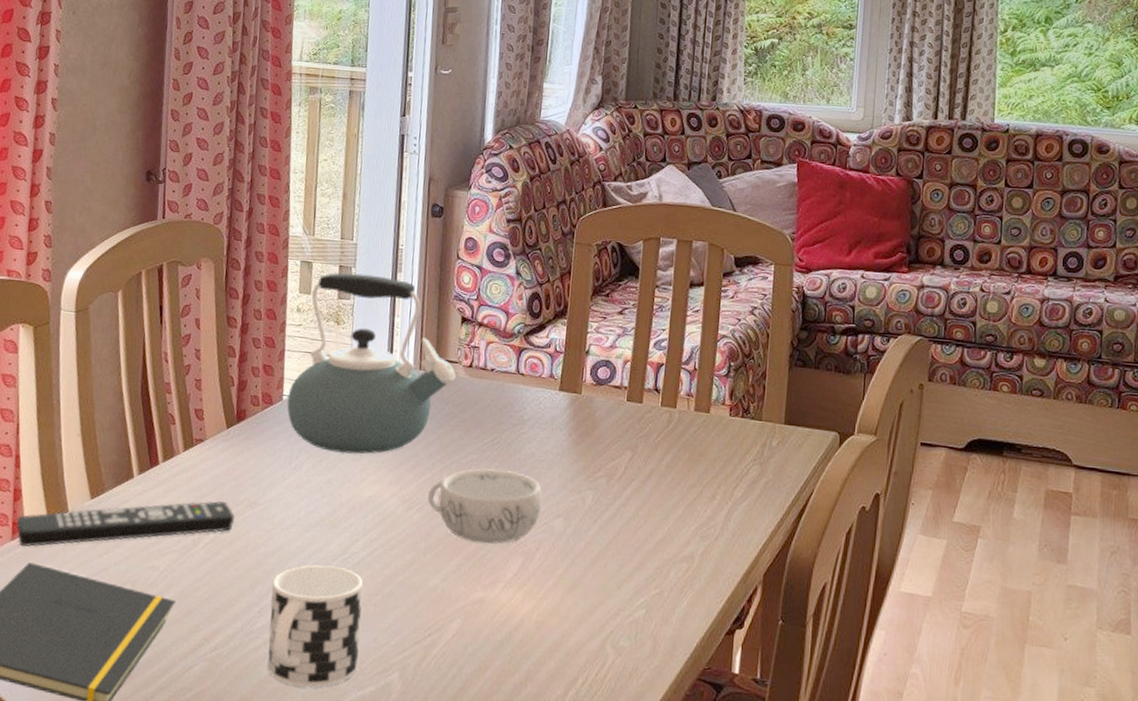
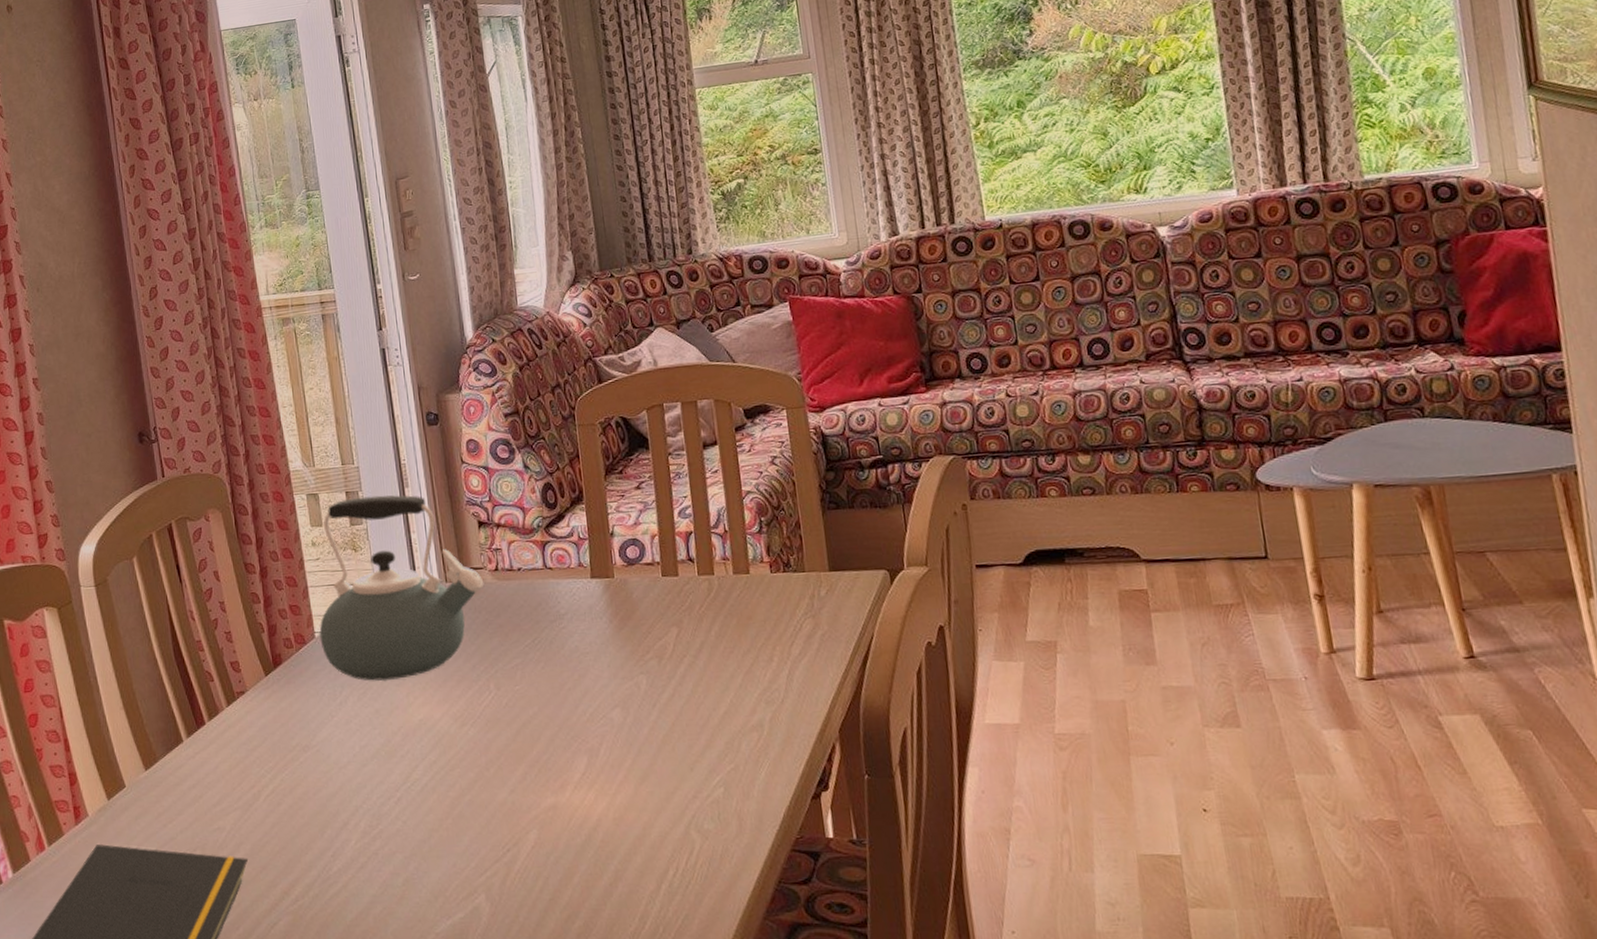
remote control: present [16,500,234,547] -> none [77,750,290,830]
cup: present [267,565,363,688] -> none [340,796,443,925]
decorative bowl: present [428,469,542,544] -> none [479,669,597,749]

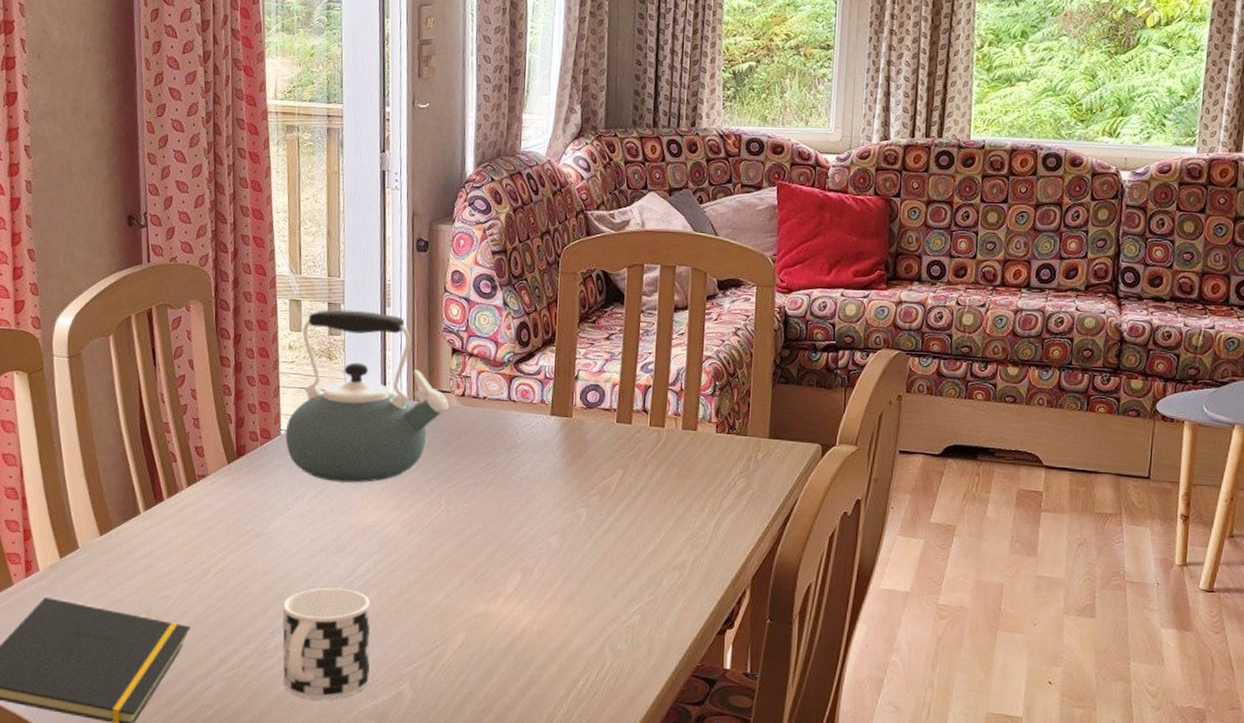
cup: none [340,796,443,925] -> present [282,587,371,700]

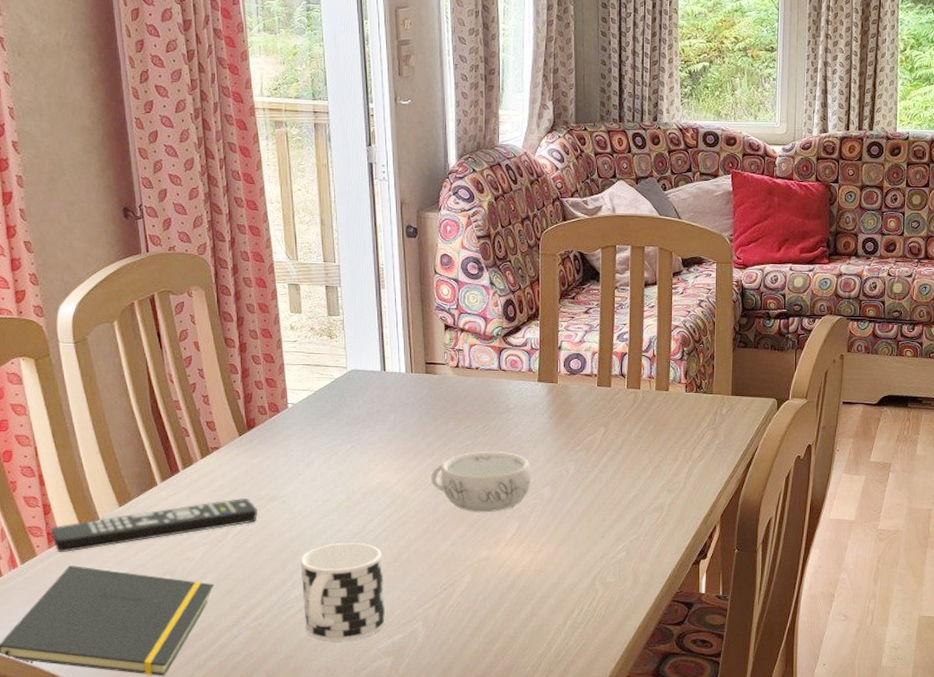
remote control: none [29,532,241,583] -> present [50,498,257,553]
kettle: present [285,309,450,483] -> none [292,292,445,449]
decorative bowl: none [428,492,539,562] -> present [431,452,532,513]

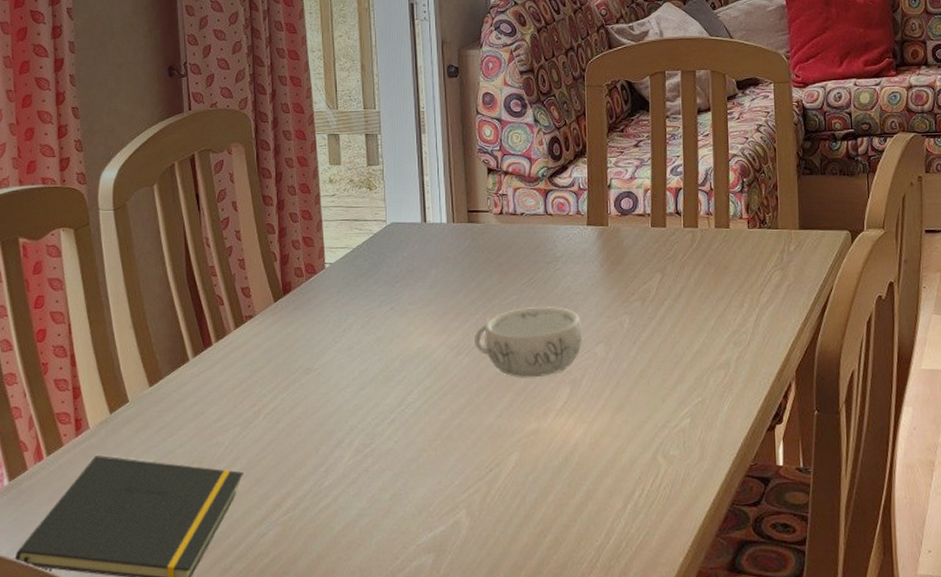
remote control: present [50,498,257,553] -> none [79,371,291,442]
cup: present [300,542,386,641] -> none [335,418,426,536]

